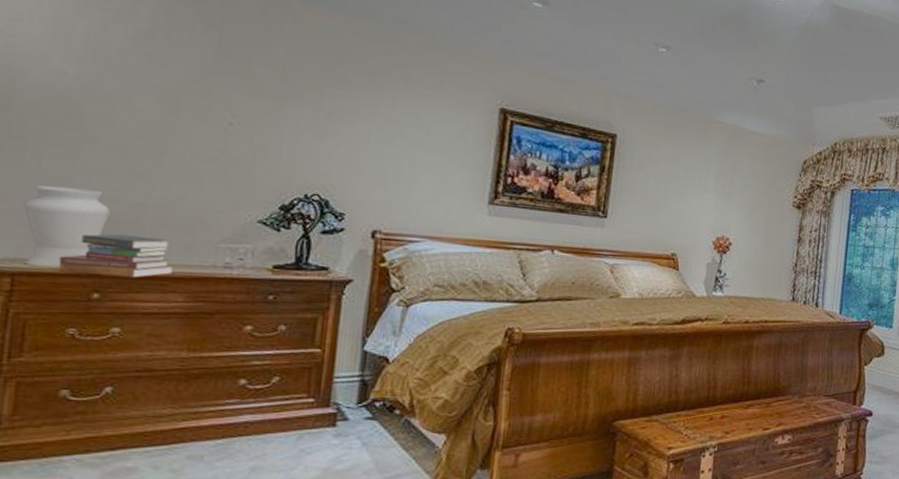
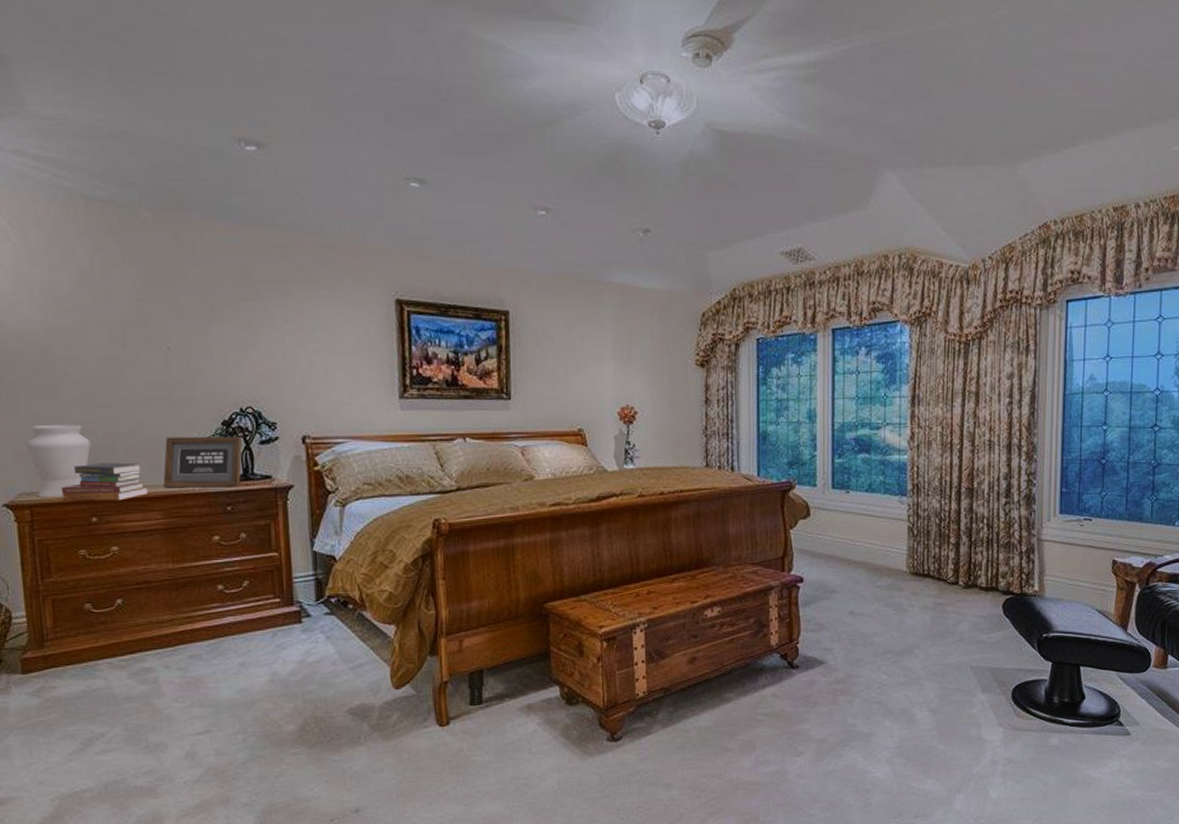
picture frame: none [194,215,302,276] -> present [163,436,243,488]

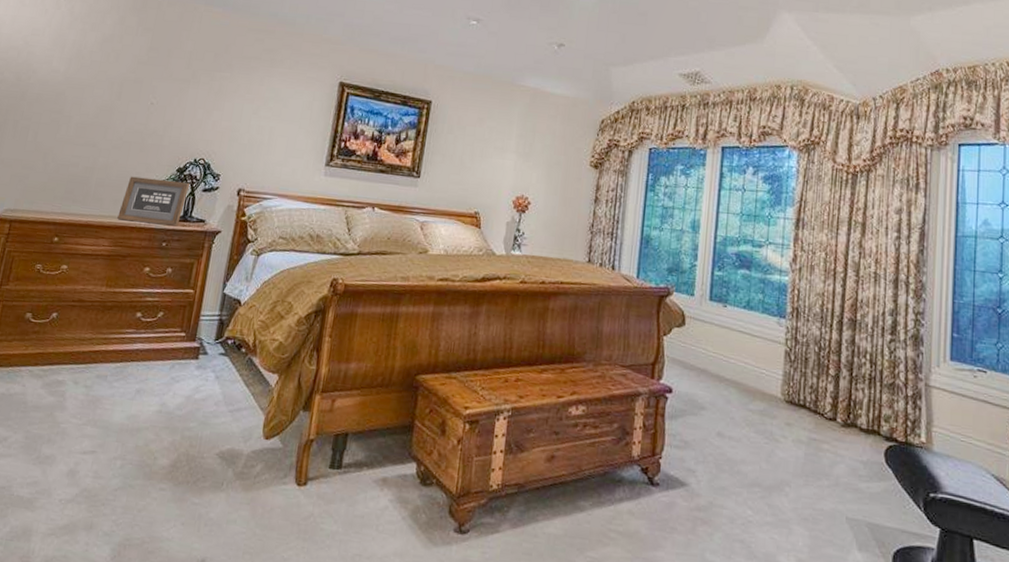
decorative vase: present [26,424,91,498] -> none [18,154,72,217]
books: present [61,462,149,502] -> none [37,191,105,226]

